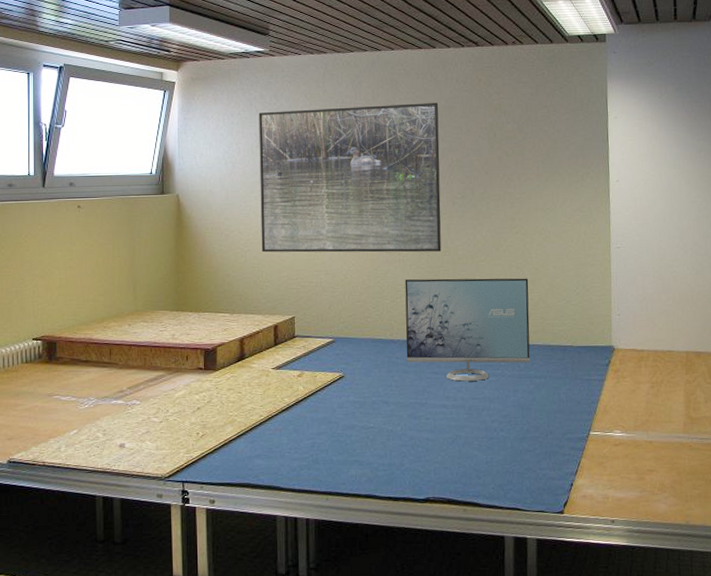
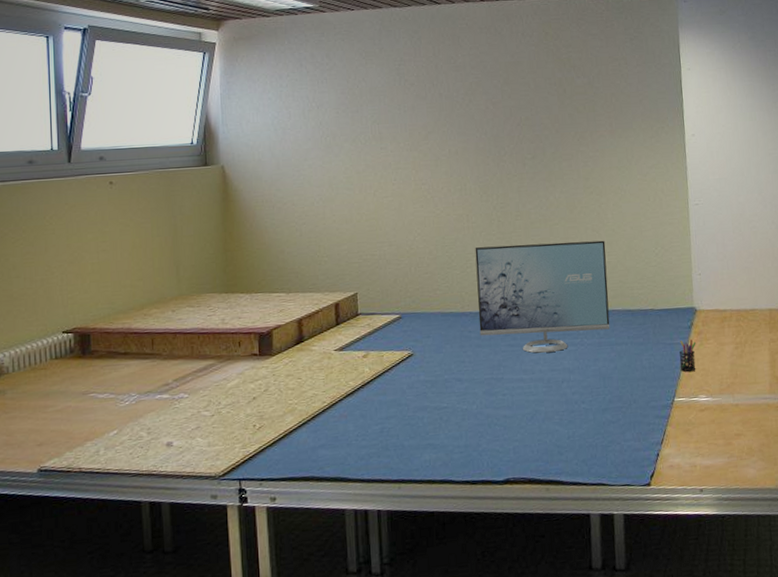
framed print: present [258,103,442,253] -> none [309,58,513,225]
pen holder: none [595,377,613,407] -> present [678,340,696,372]

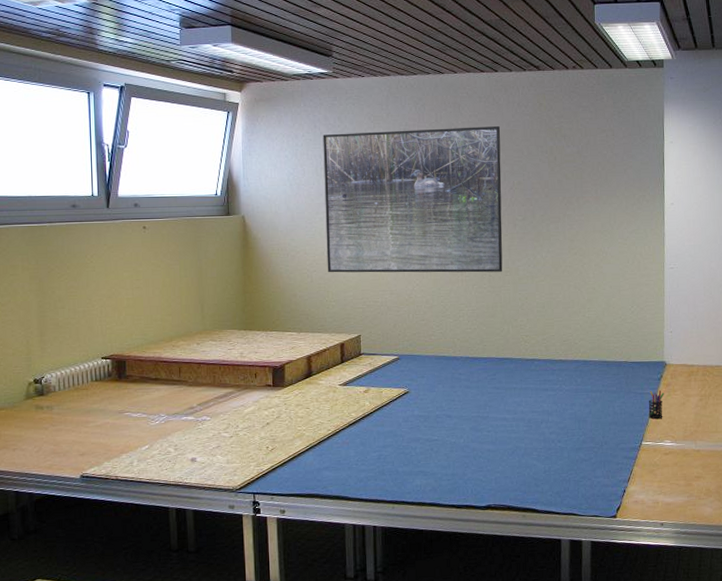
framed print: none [309,58,513,225] -> present [323,126,503,273]
monitor: present [475,240,610,353] -> none [467,297,587,396]

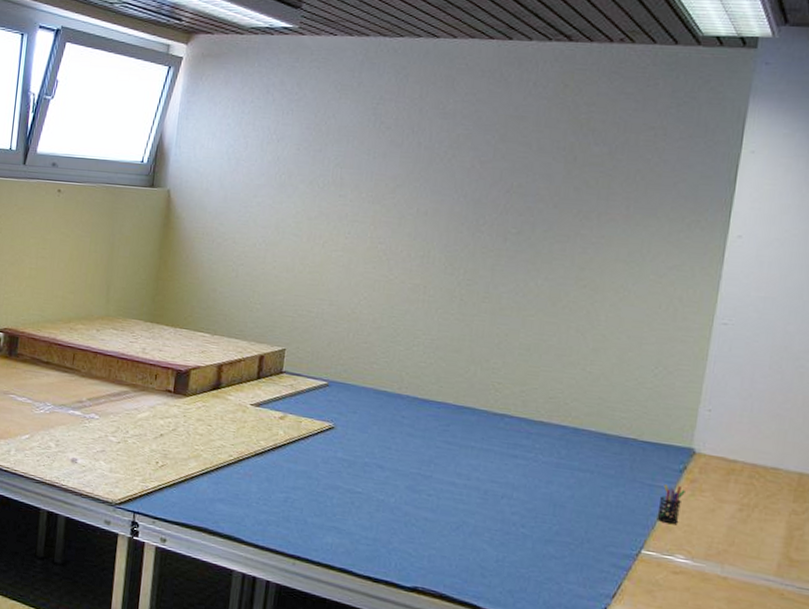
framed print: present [323,126,503,273] -> none [257,102,505,297]

